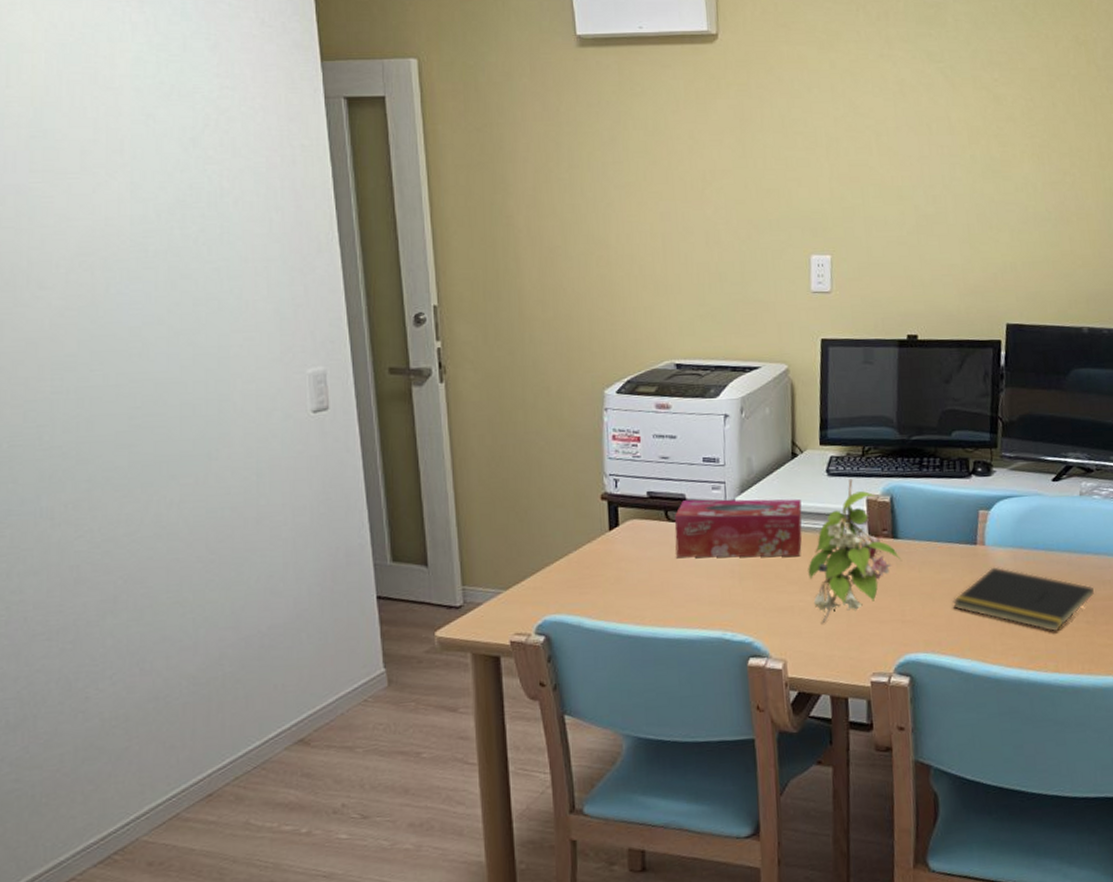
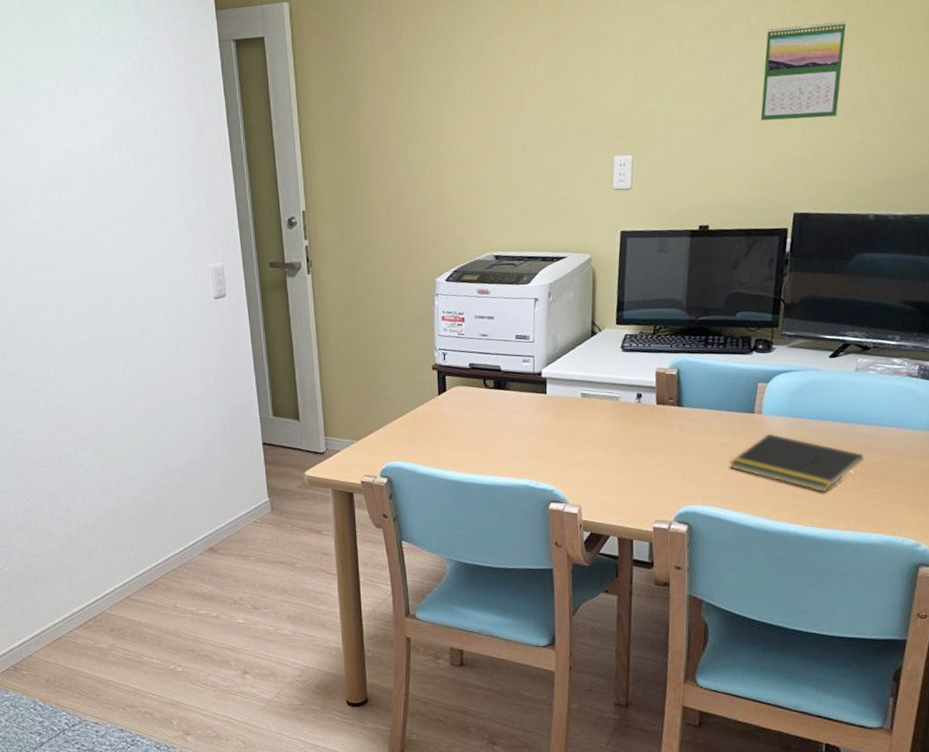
tissue box: present [674,499,803,558] -> none [491,370,599,420]
plant: present [808,478,903,624] -> none [602,354,686,477]
calendar: none [966,125,1048,225] -> present [760,20,847,121]

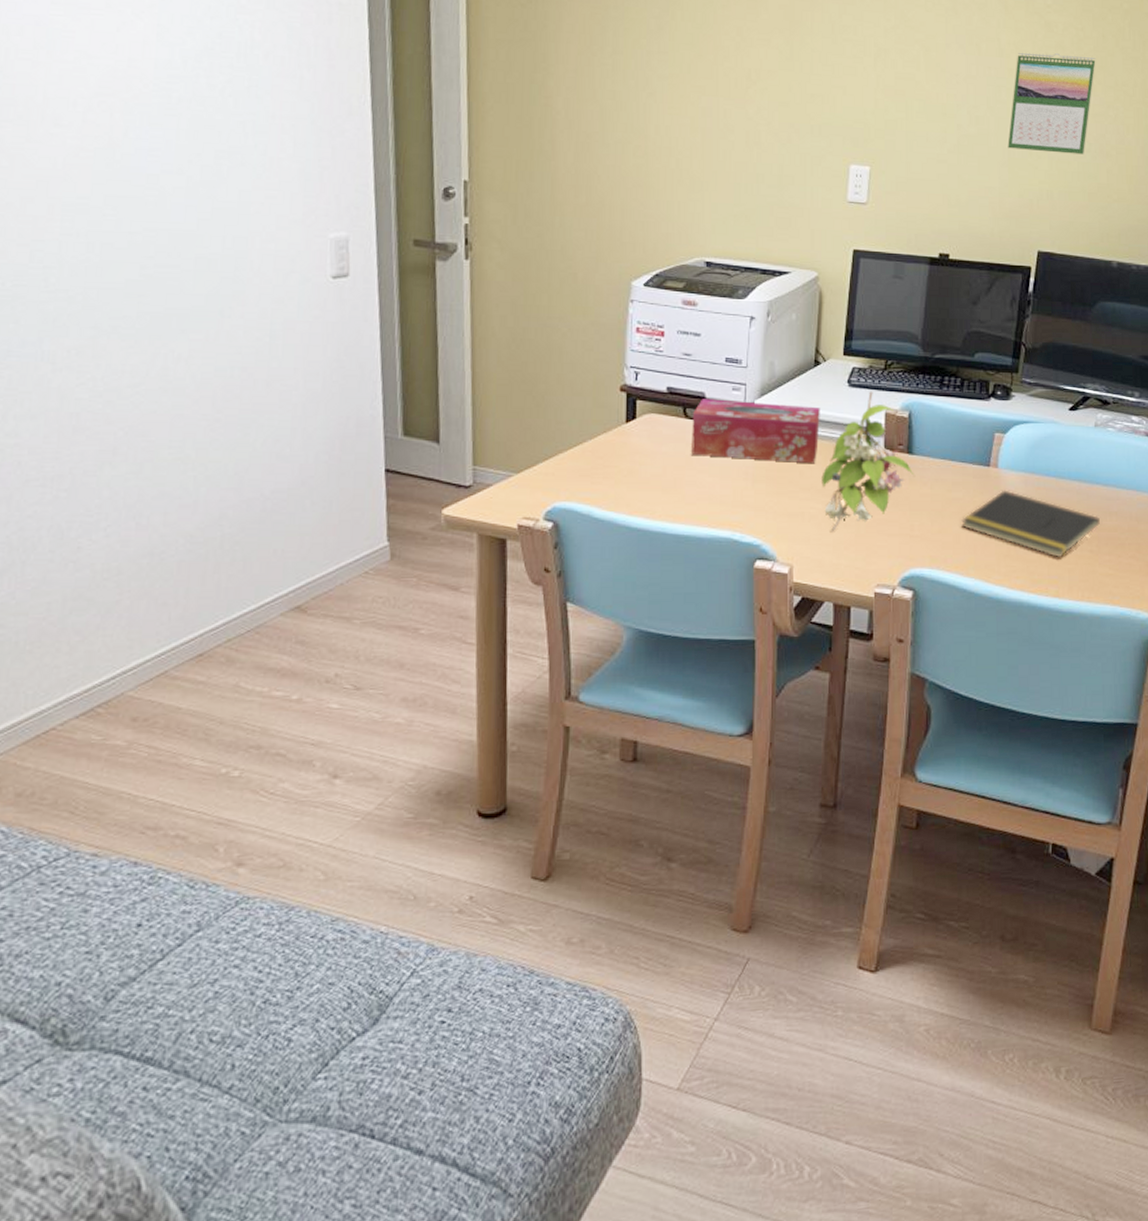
tissue box: none [491,370,599,420] -> present [691,399,820,464]
plant: none [602,354,686,477] -> present [821,391,916,532]

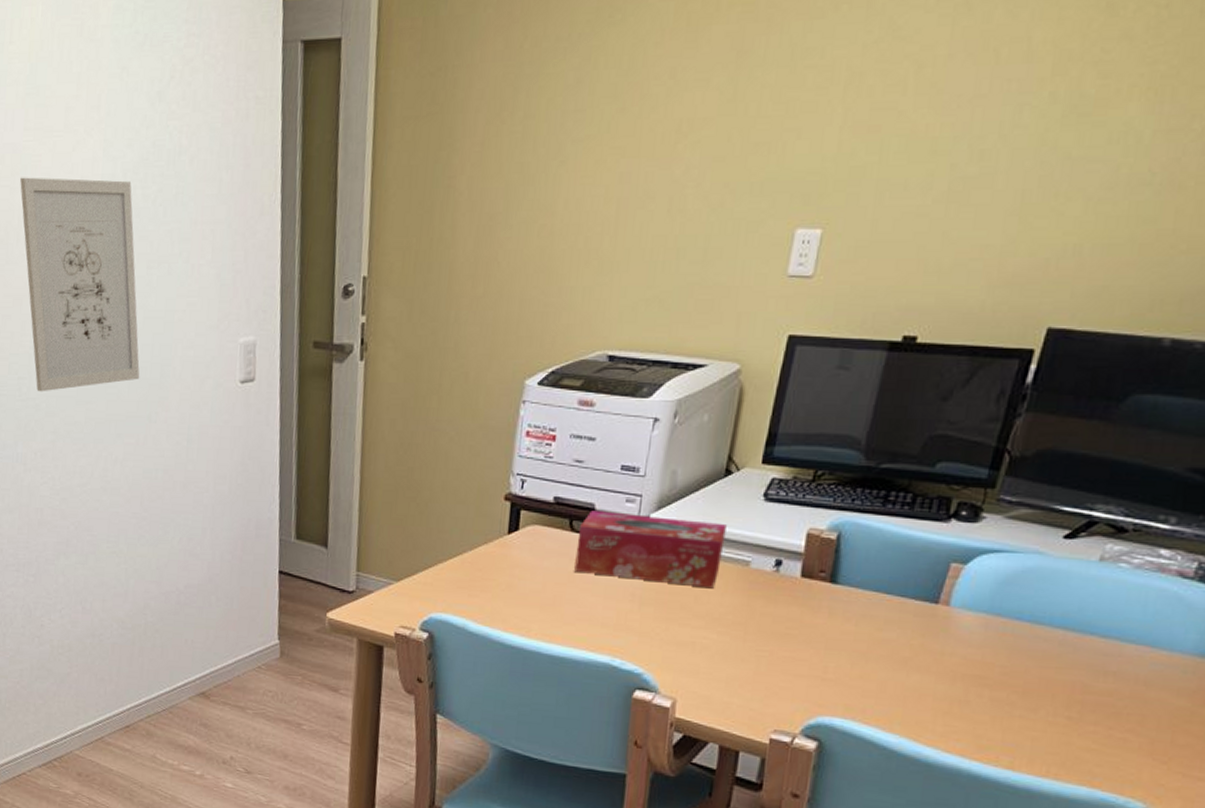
wall art: none [46,52,209,283] -> present [20,177,140,392]
plant: present [821,391,916,532] -> none [719,507,837,667]
notepad: present [961,490,1100,558] -> none [890,633,1088,723]
calendar: present [1007,52,1096,155] -> none [1022,45,1184,191]

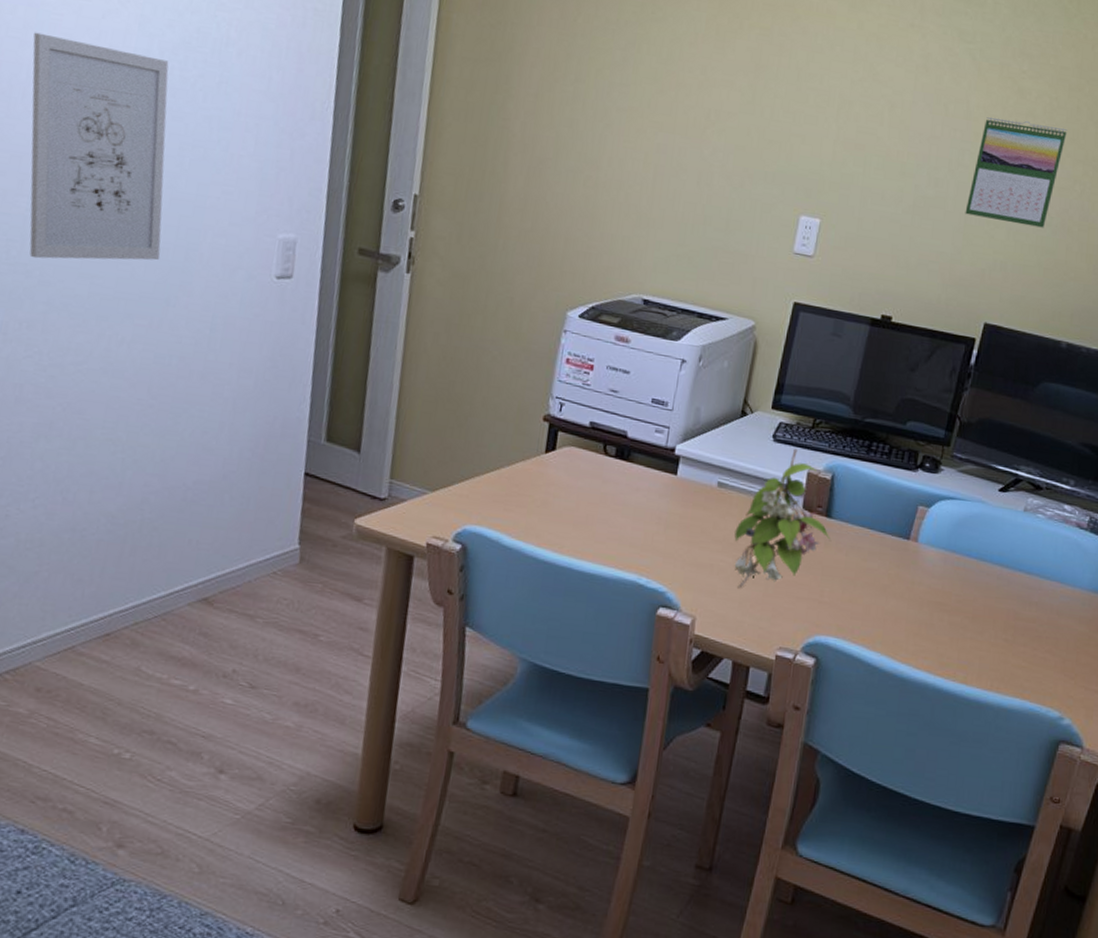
tissue box: present [574,511,727,589] -> none [606,437,742,517]
plant: none [719,507,837,667] -> present [734,448,832,589]
calendar: none [1022,45,1184,191] -> present [965,117,1068,228]

